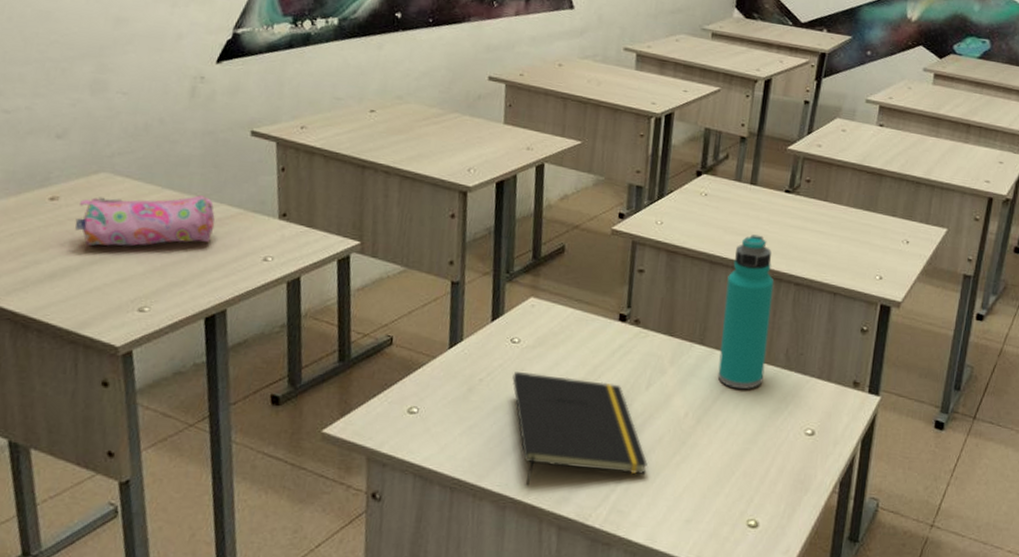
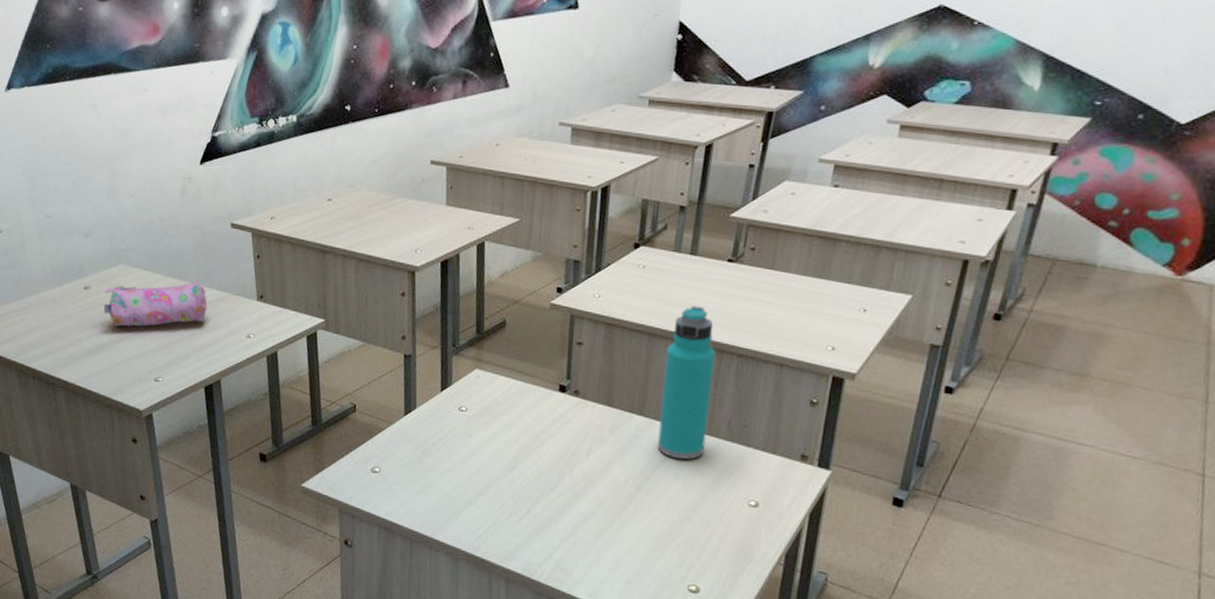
notepad: present [512,372,648,486] -> none [461,438,589,541]

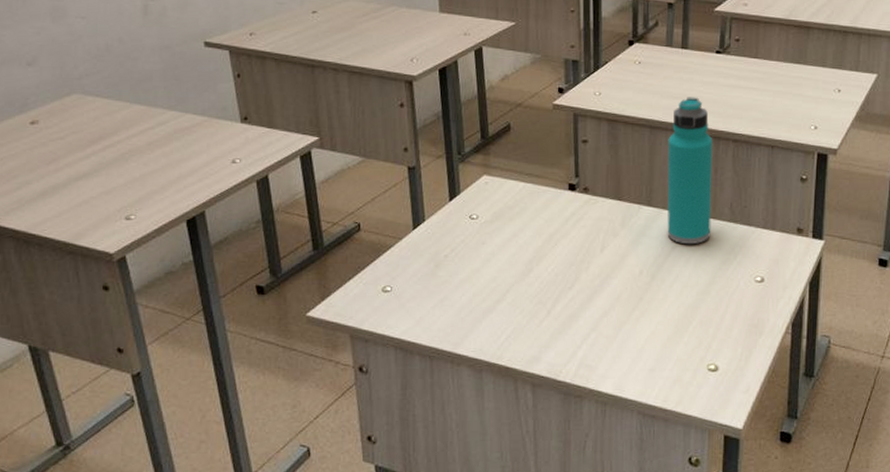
pencil case: present [103,281,208,327] -> none [56,107,183,164]

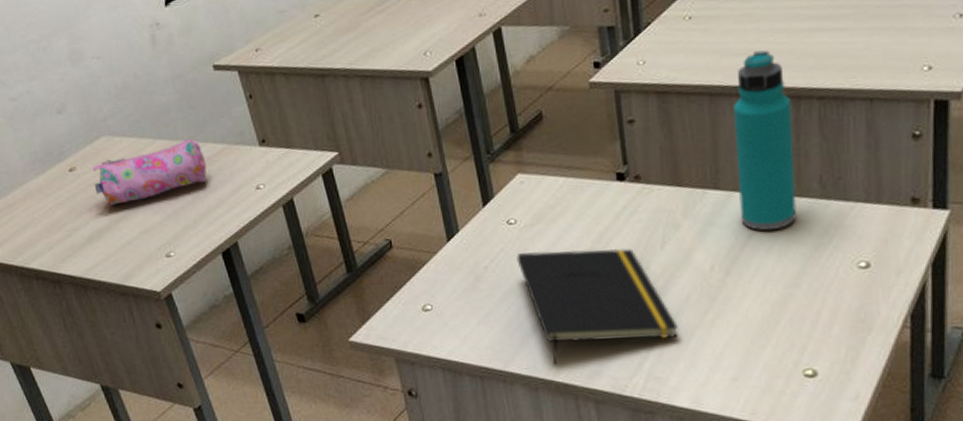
pencil case: none [56,107,183,164] -> present [92,139,207,207]
notepad: none [475,246,609,349] -> present [516,248,678,365]

